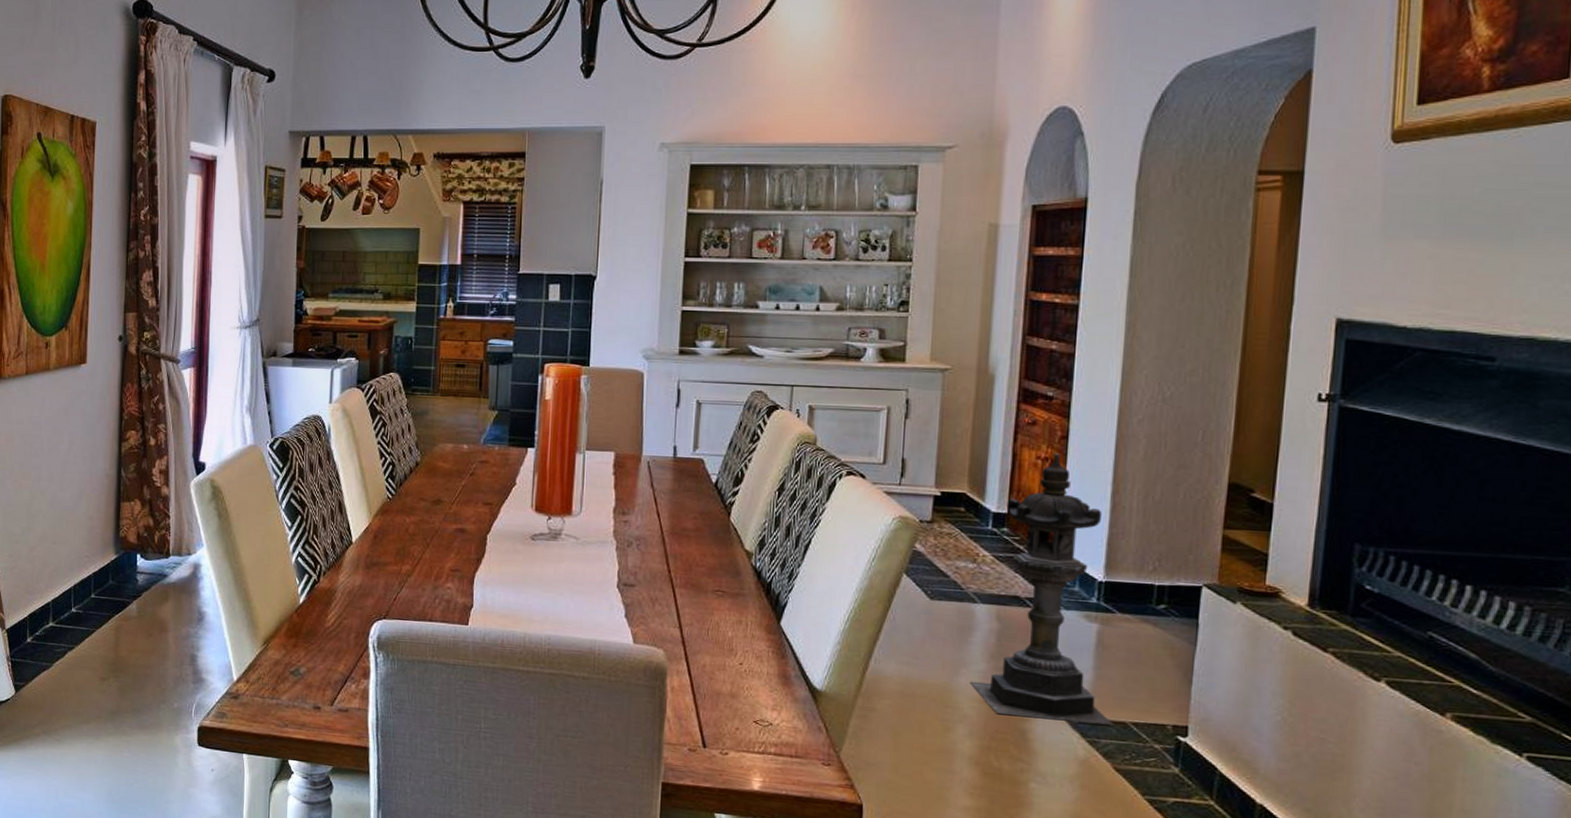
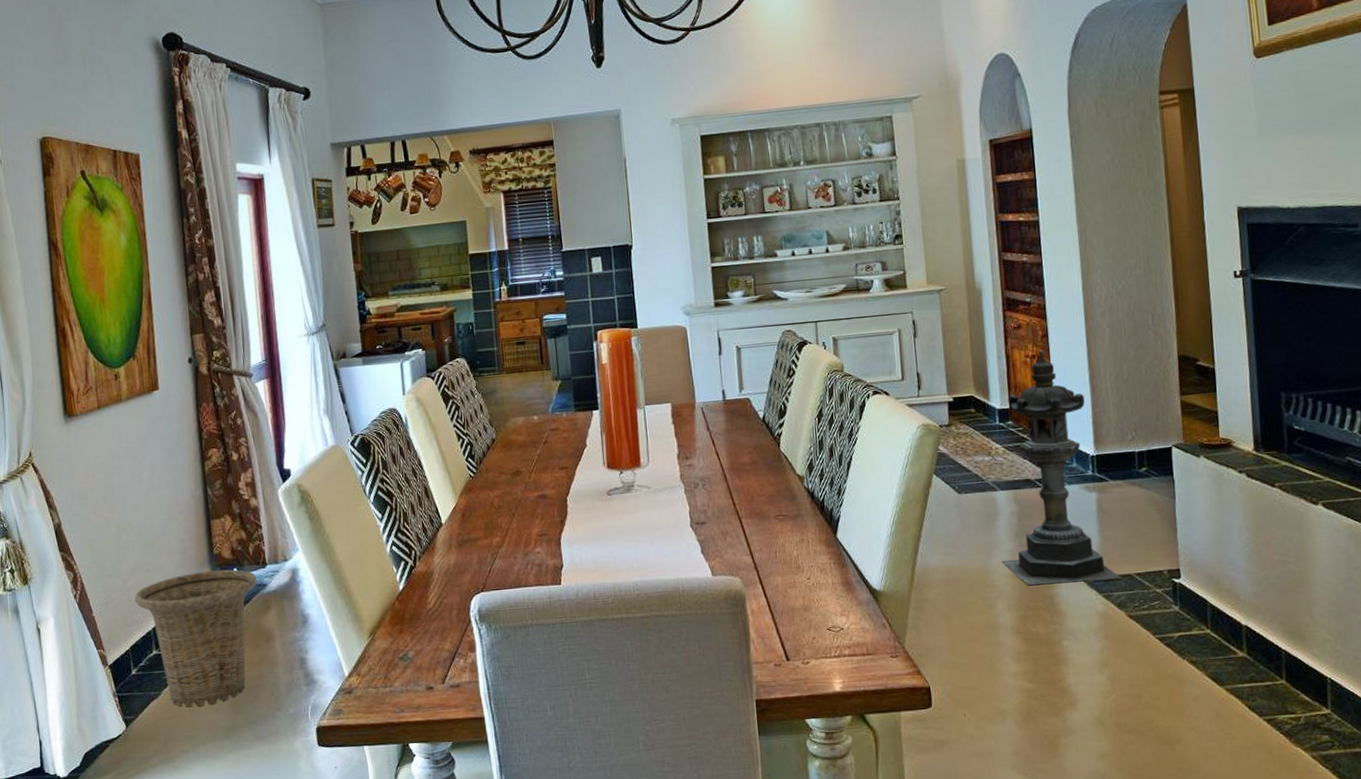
basket: none [38,552,159,685] -> present [134,569,258,708]

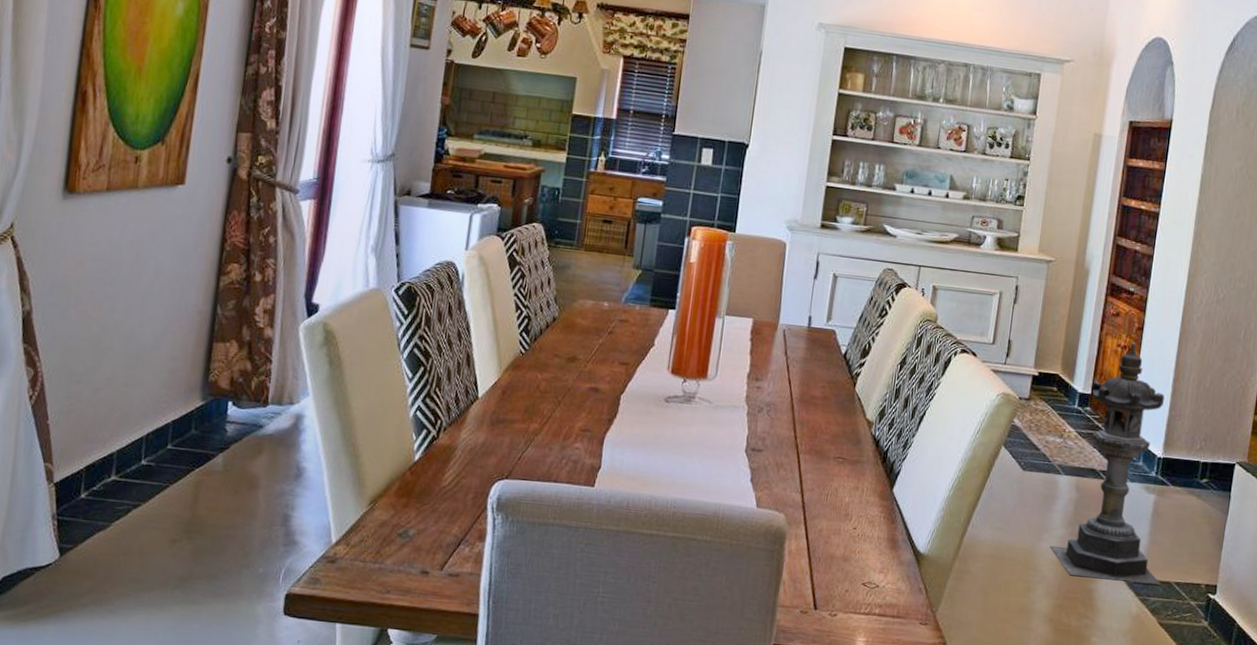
basket: present [134,569,258,708] -> none [102,397,254,548]

